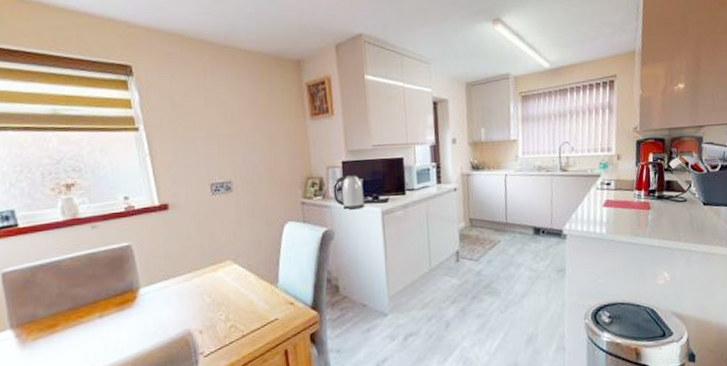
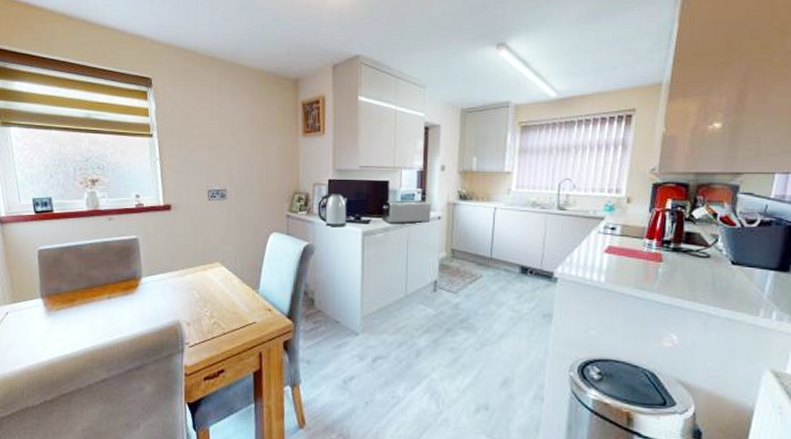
toaster: none [398,174,448,201] -> present [382,200,431,225]

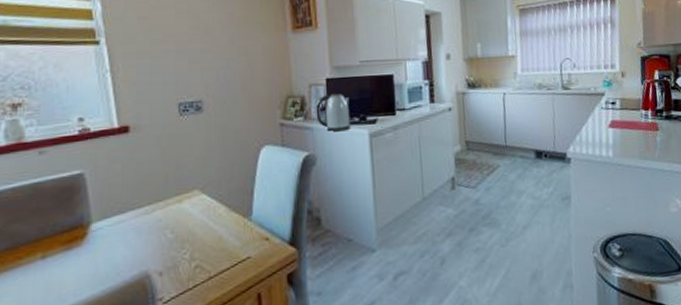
toaster: present [382,200,431,225] -> none [388,92,442,122]

